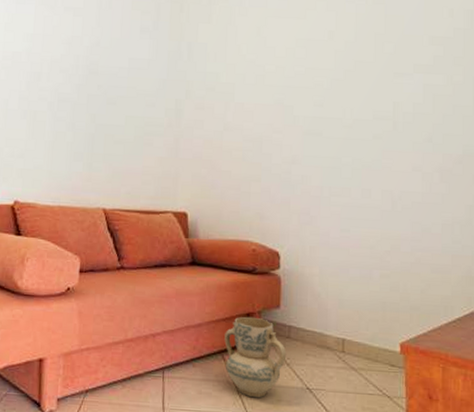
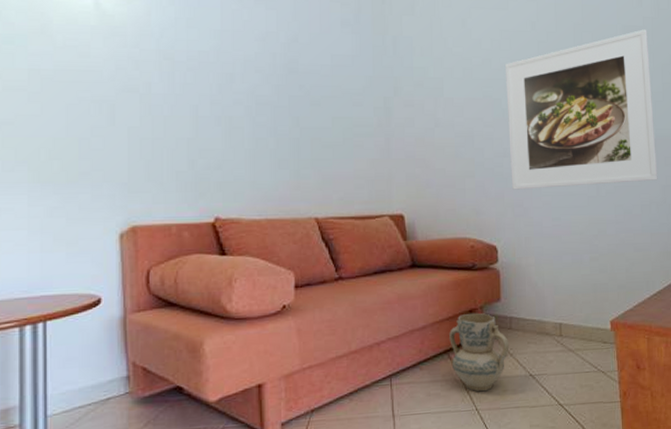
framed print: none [298,41,463,200] -> present [506,29,658,190]

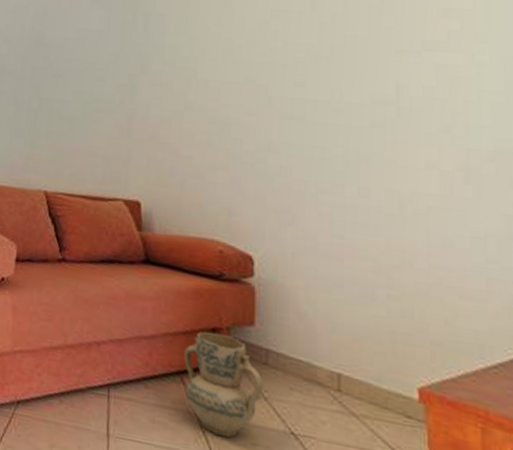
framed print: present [506,29,658,190] -> none [275,13,499,207]

